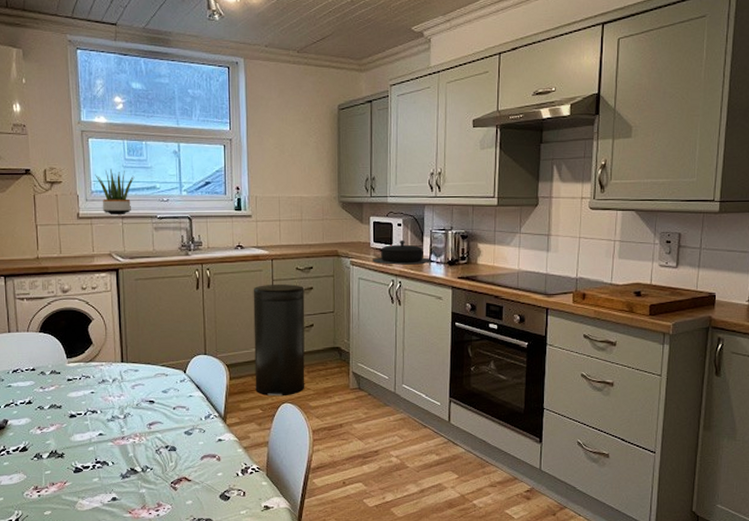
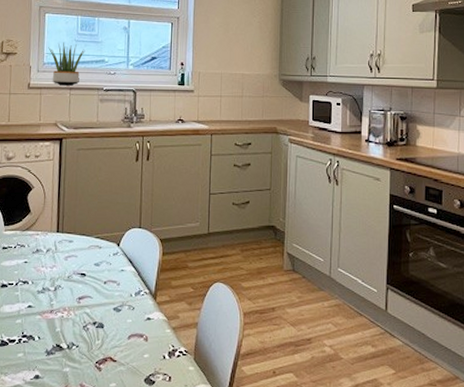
pedal bin: present [253,284,305,397] -> none [188,159,242,275]
cooking pot: present [373,239,432,265] -> none [311,119,370,144]

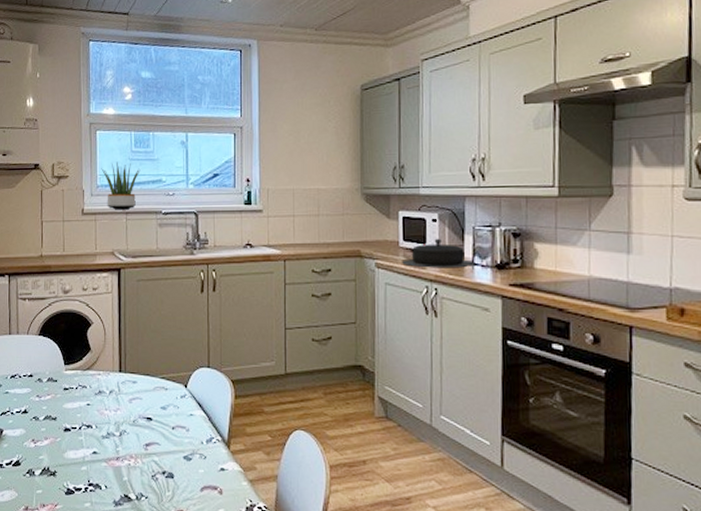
cooking pot: none [311,119,370,144] -> present [402,238,475,268]

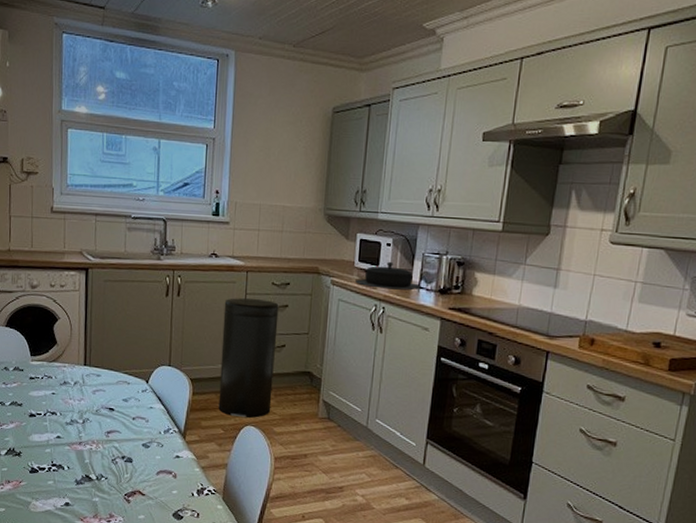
potted plant: present [101,161,141,210] -> none [71,162,112,211]
pedal bin: none [263,289,322,422] -> present [218,298,279,418]

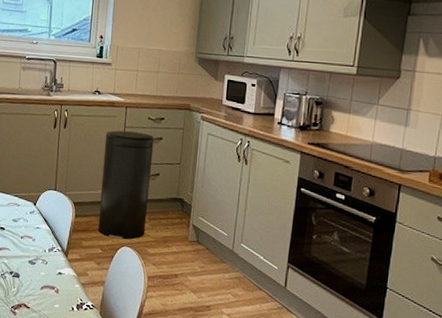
cooking pot: present [355,261,421,290] -> none [223,100,283,126]

